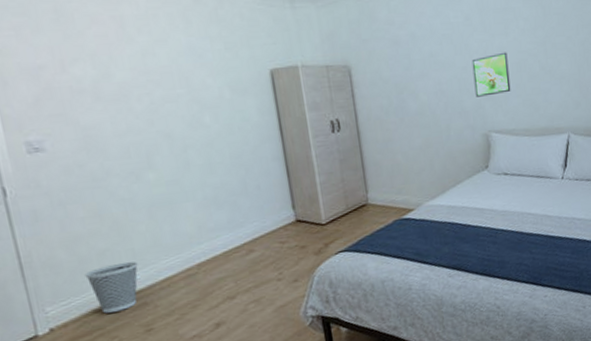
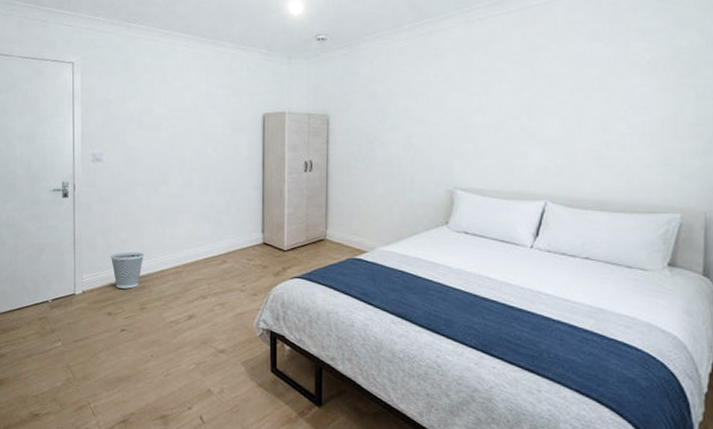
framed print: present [471,52,511,97] -> none [445,112,485,154]

